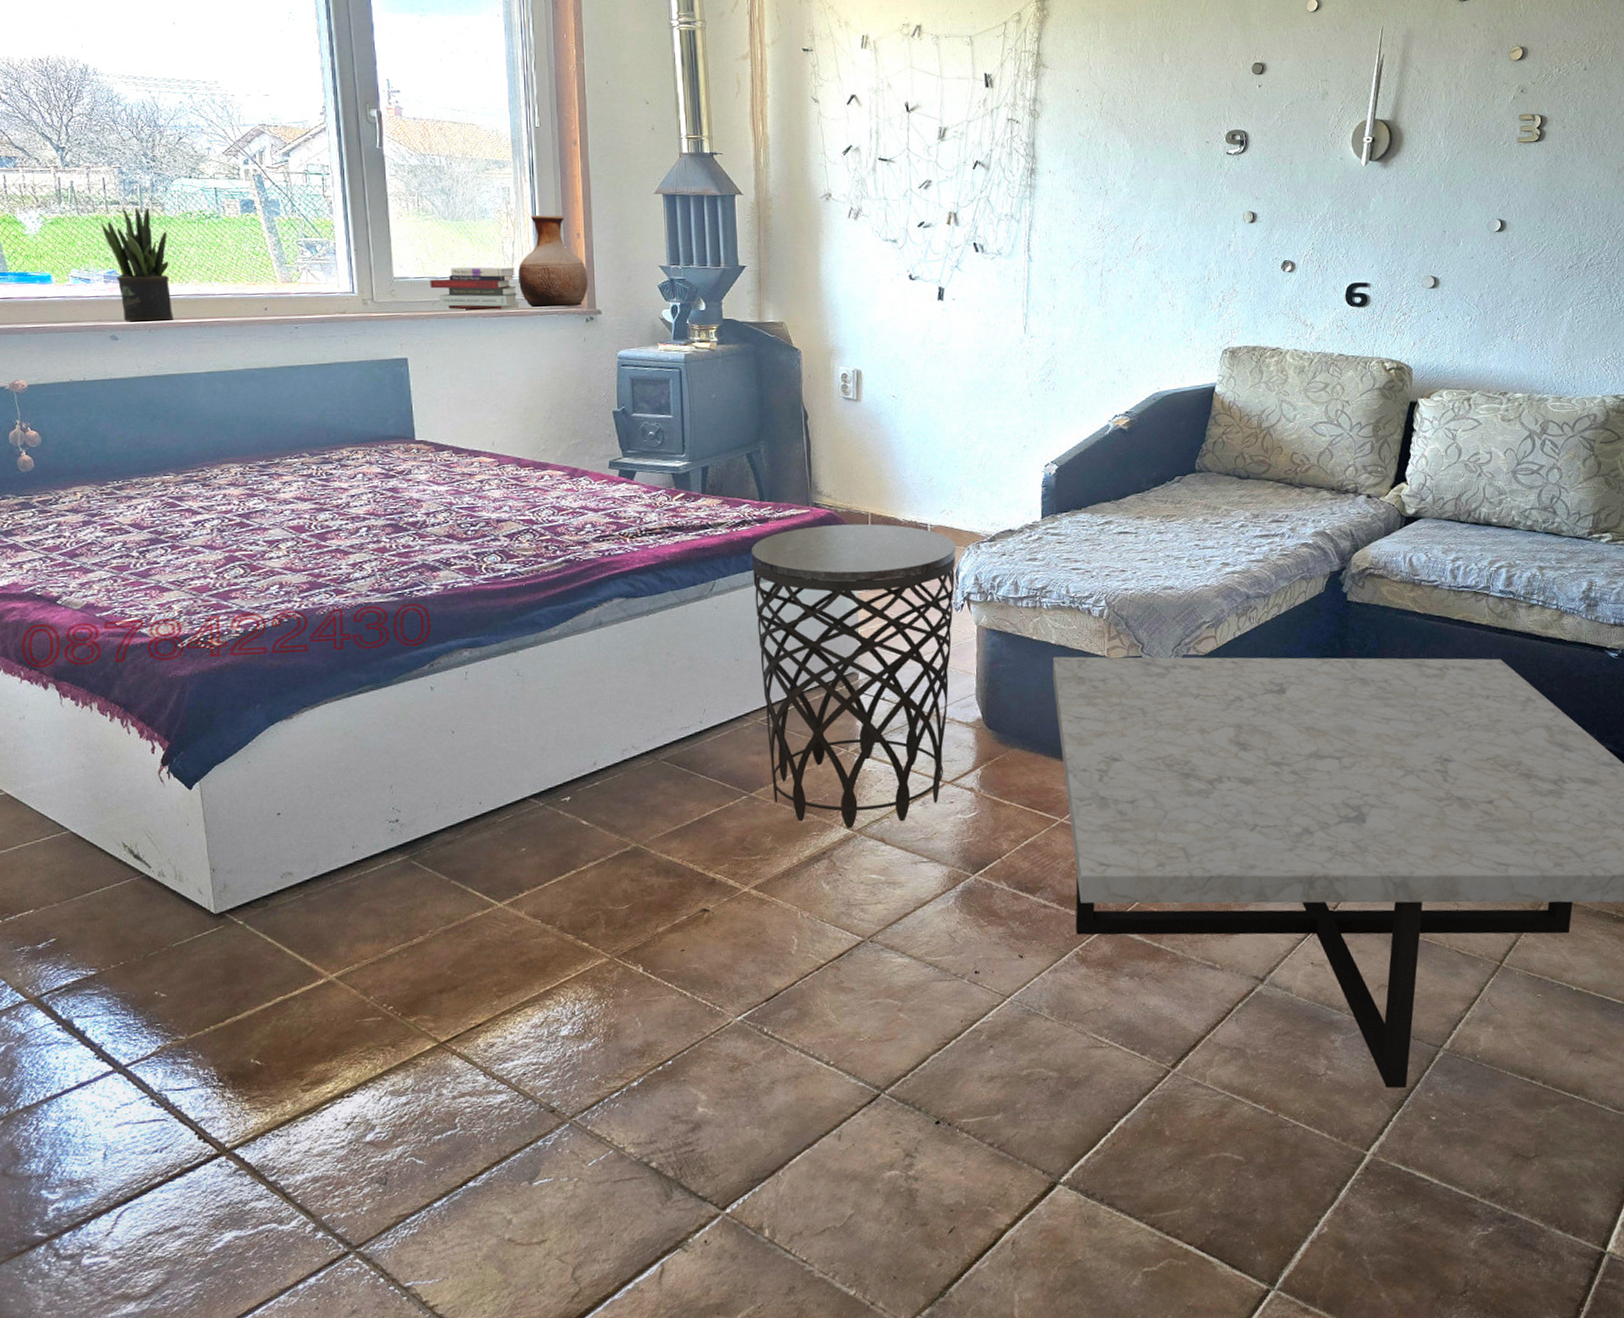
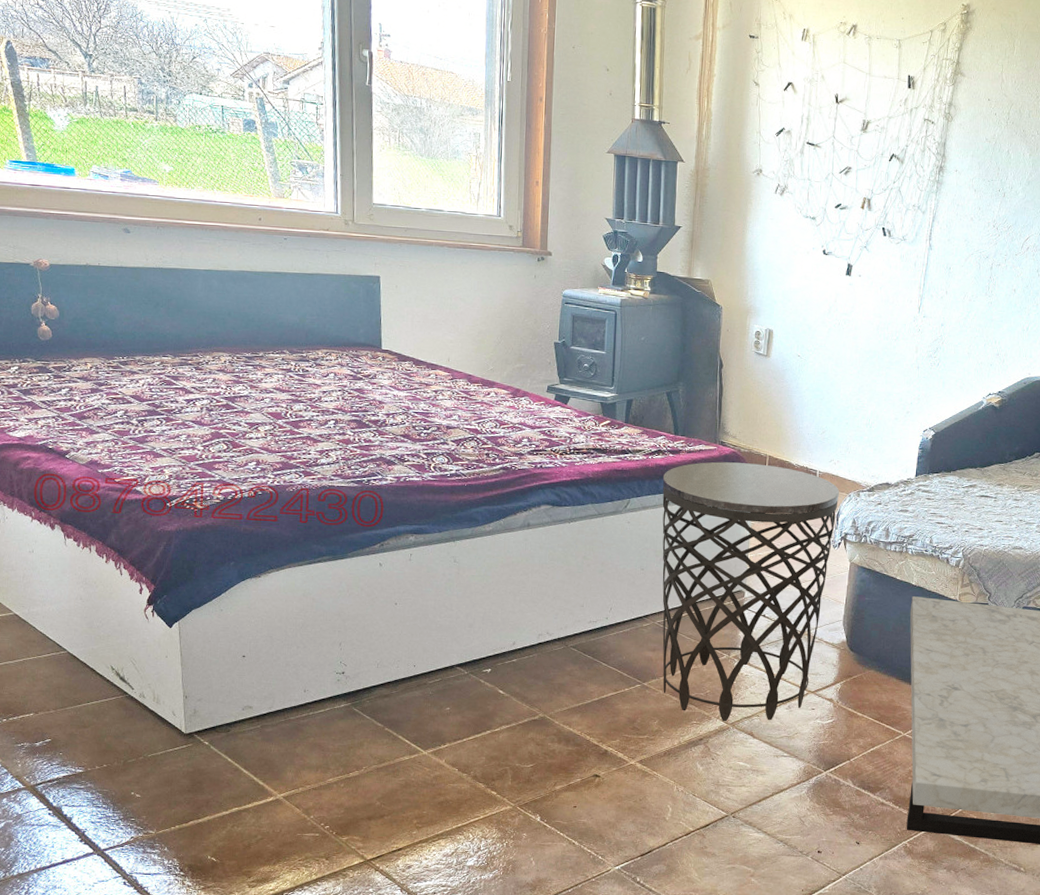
potted plant: present [102,207,174,322] -> none [121,115,179,221]
books: present [430,266,520,310] -> none [404,200,481,243]
vase: present [518,214,588,307] -> none [482,160,543,246]

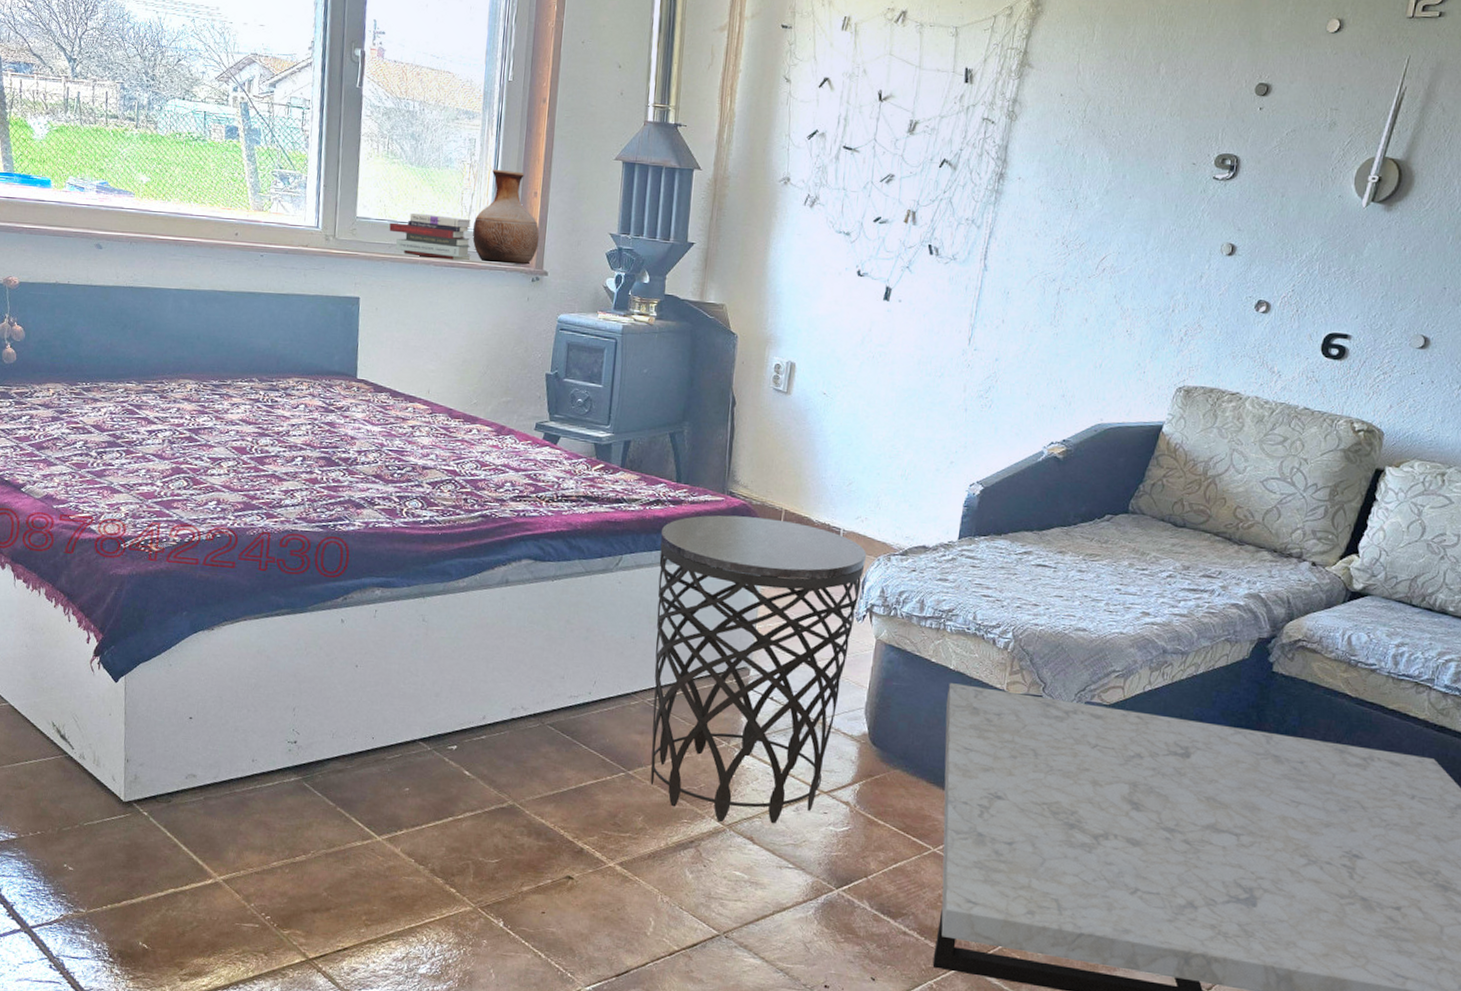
books: none [404,200,481,243] -> present [389,213,471,261]
vase: none [482,160,543,246] -> present [472,169,539,265]

